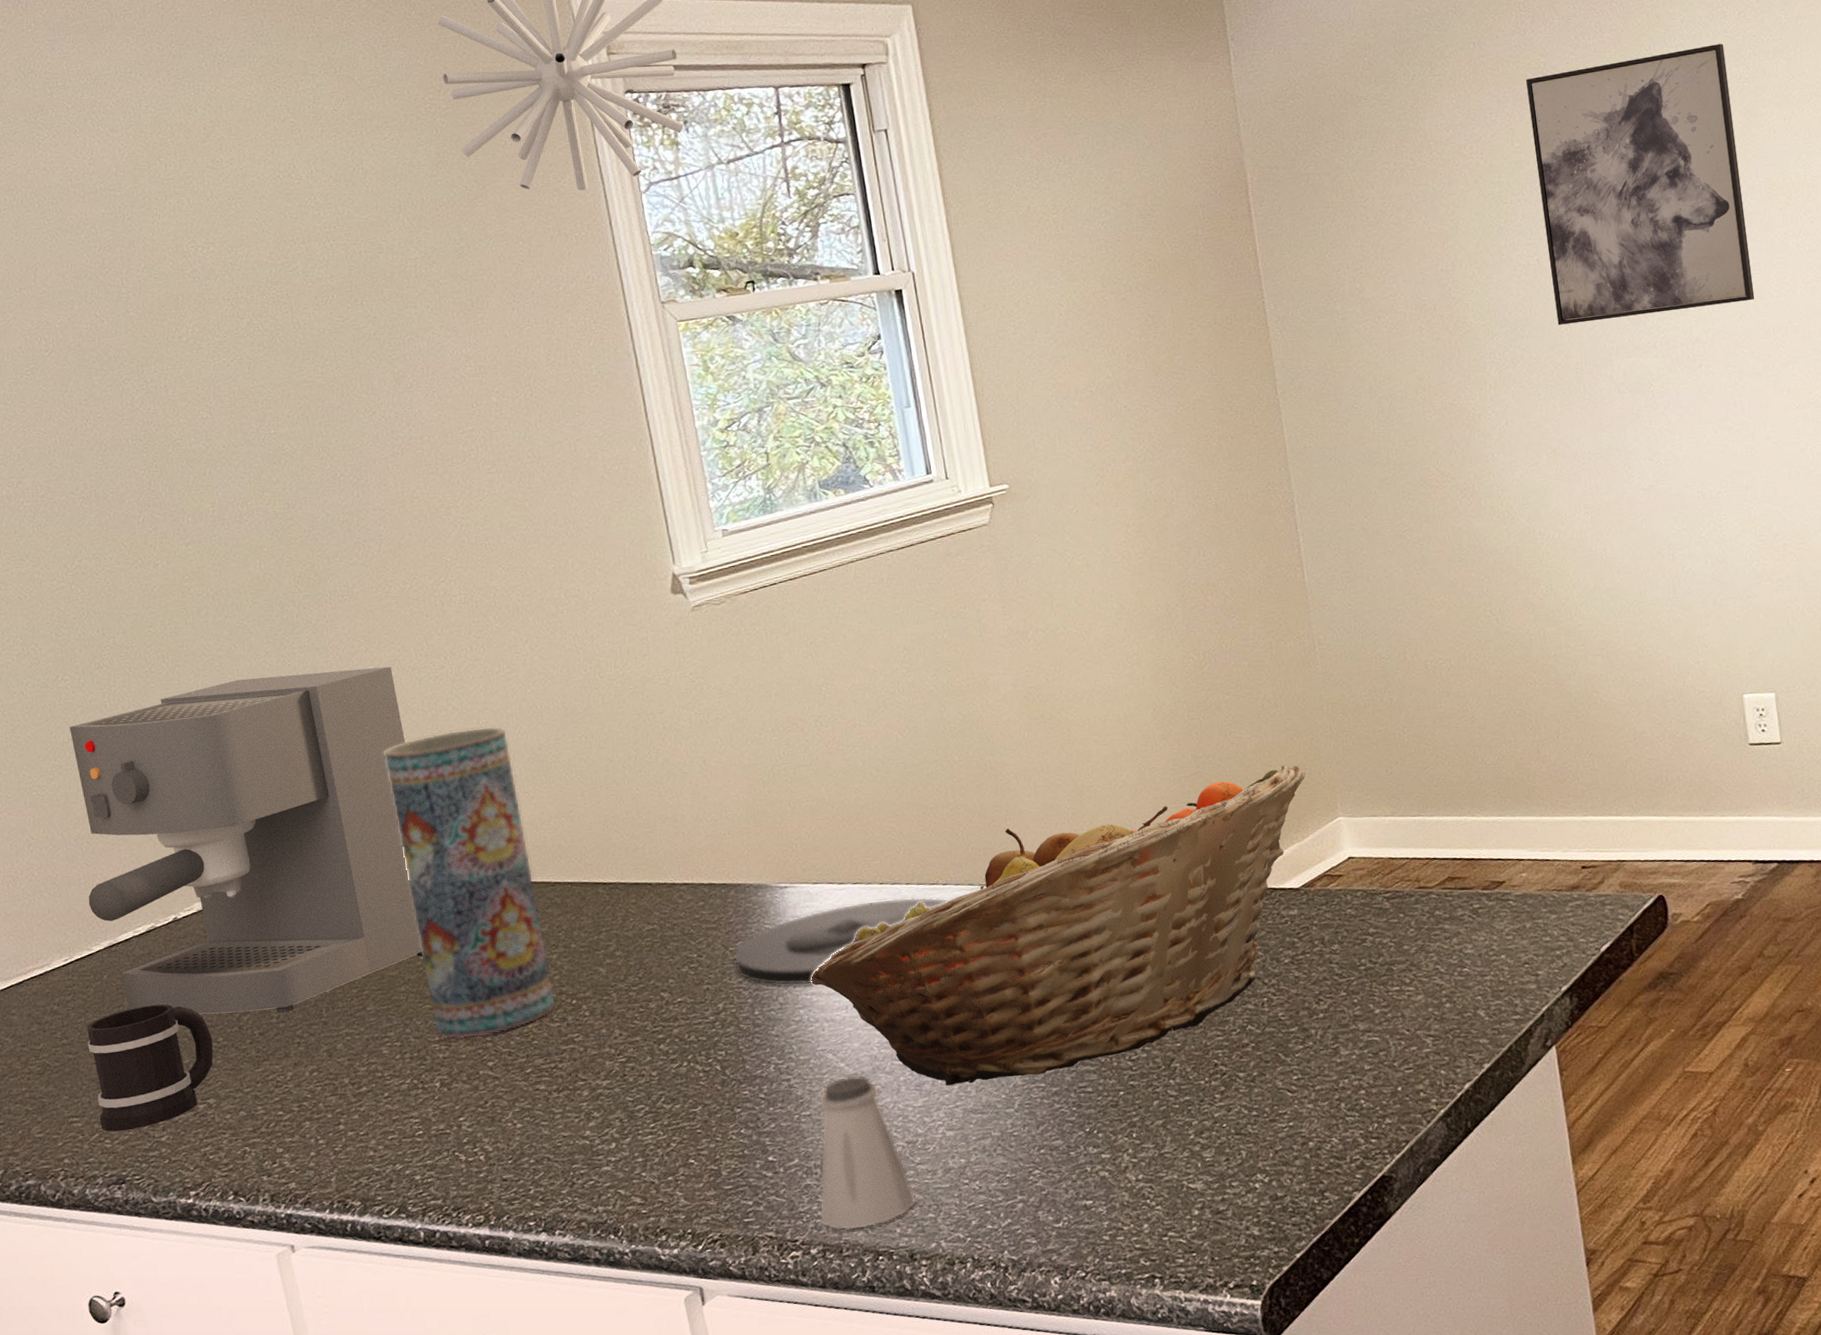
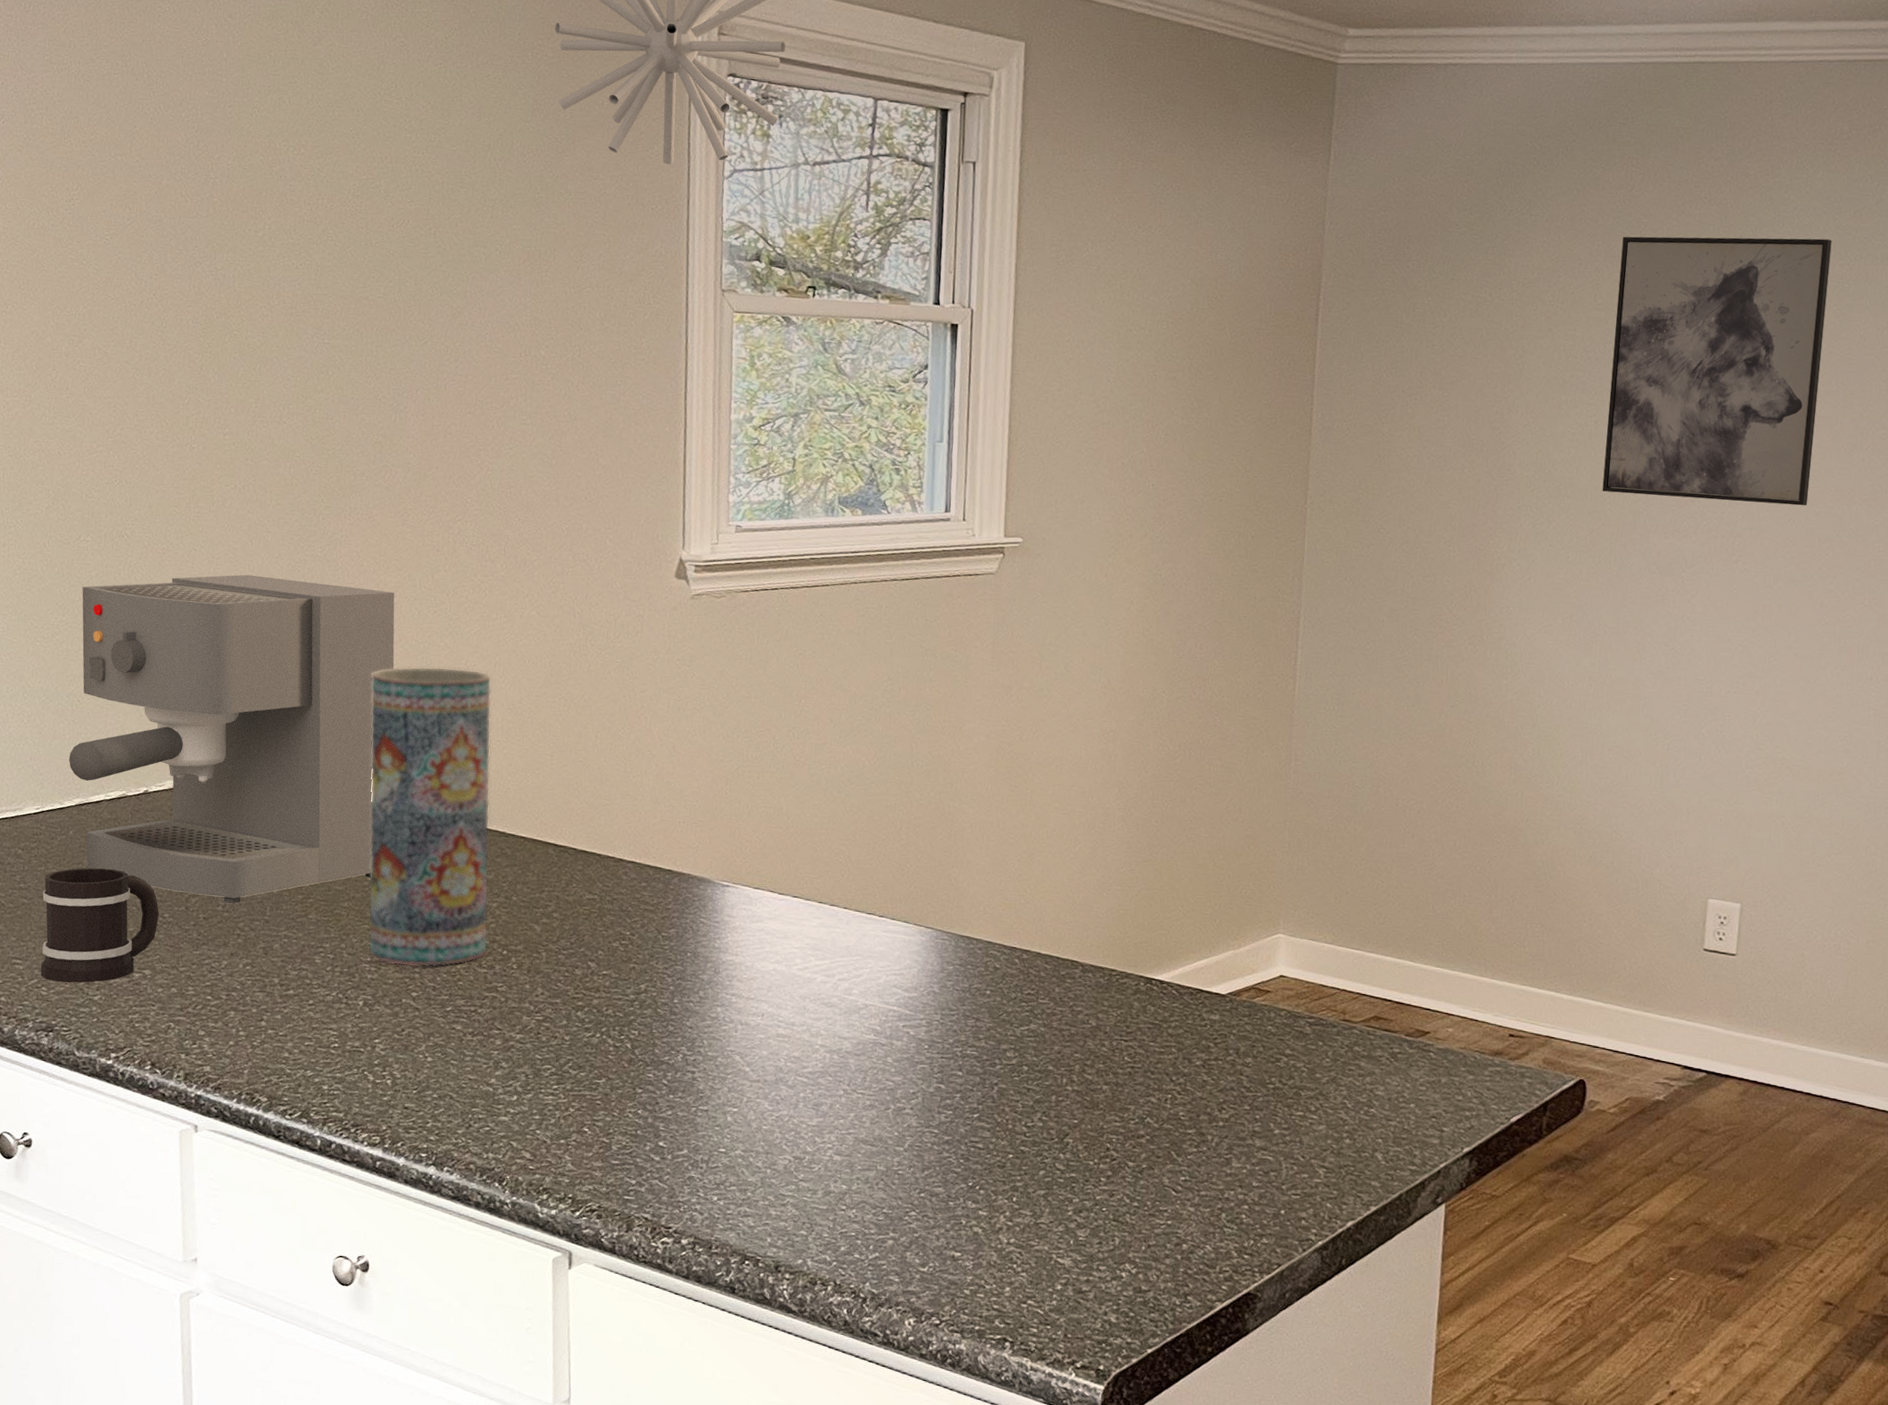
plate: present [733,897,949,986] -> none [664,915,882,986]
fruit basket: present [811,764,1306,1086] -> none [734,871,1255,1120]
saltshaker: present [818,1074,916,1231] -> none [697,1080,792,1231]

